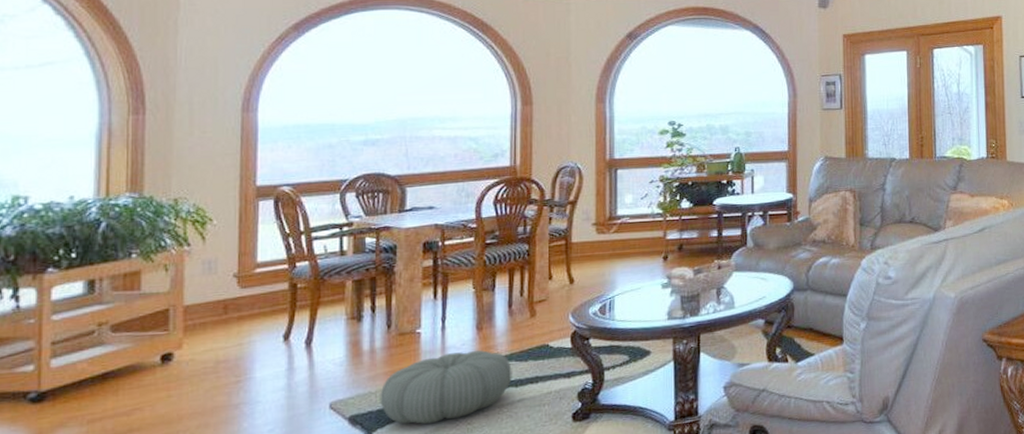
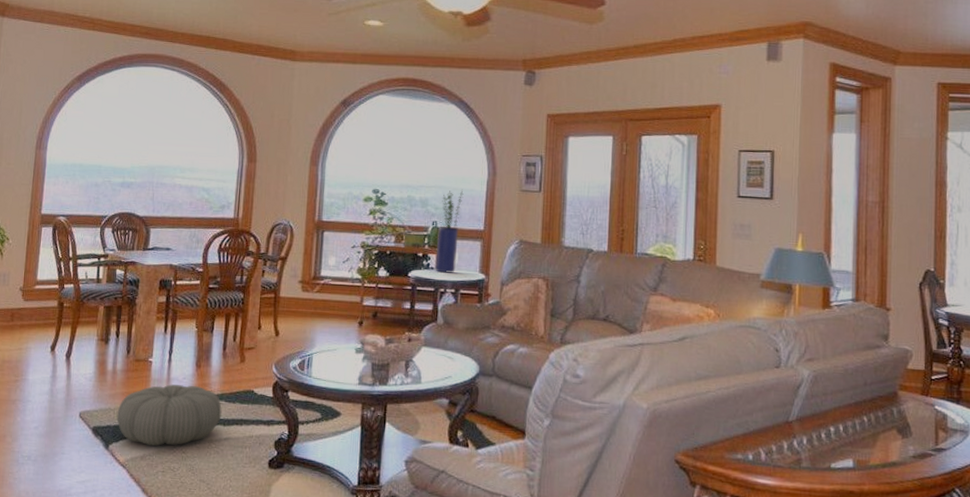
vase: none [740,113,765,197] -> present [435,189,464,273]

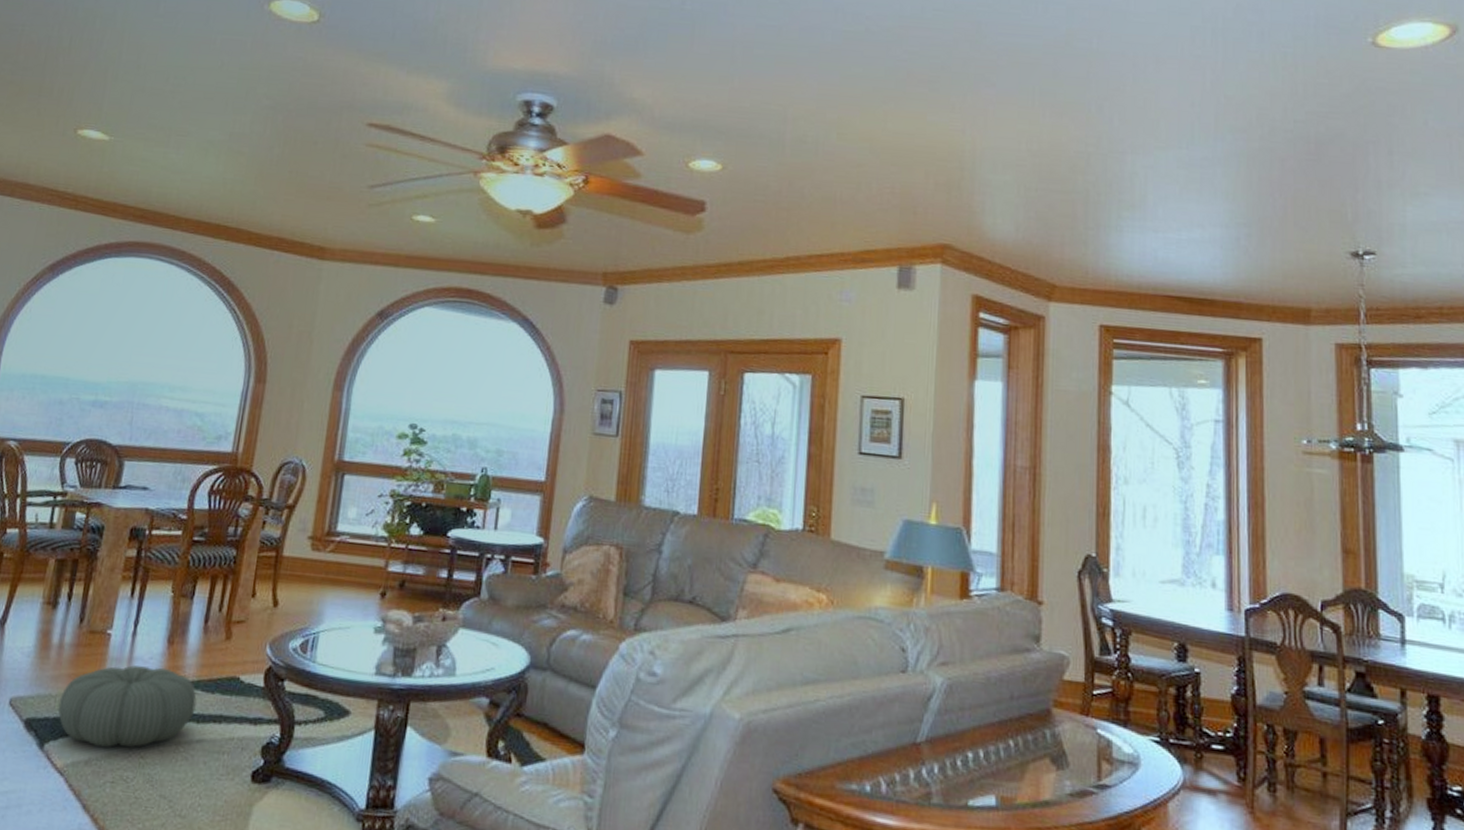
vase: present [435,189,464,273] -> none [481,428,522,535]

